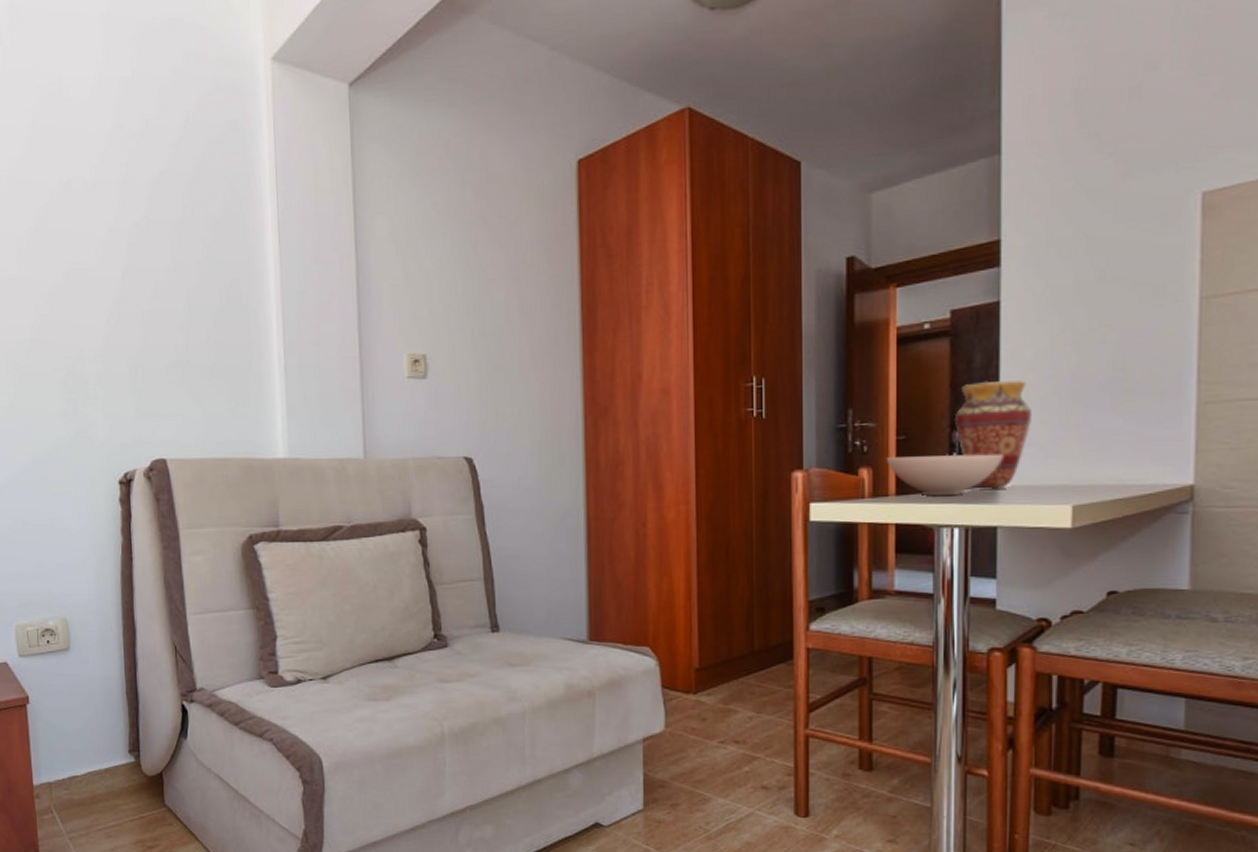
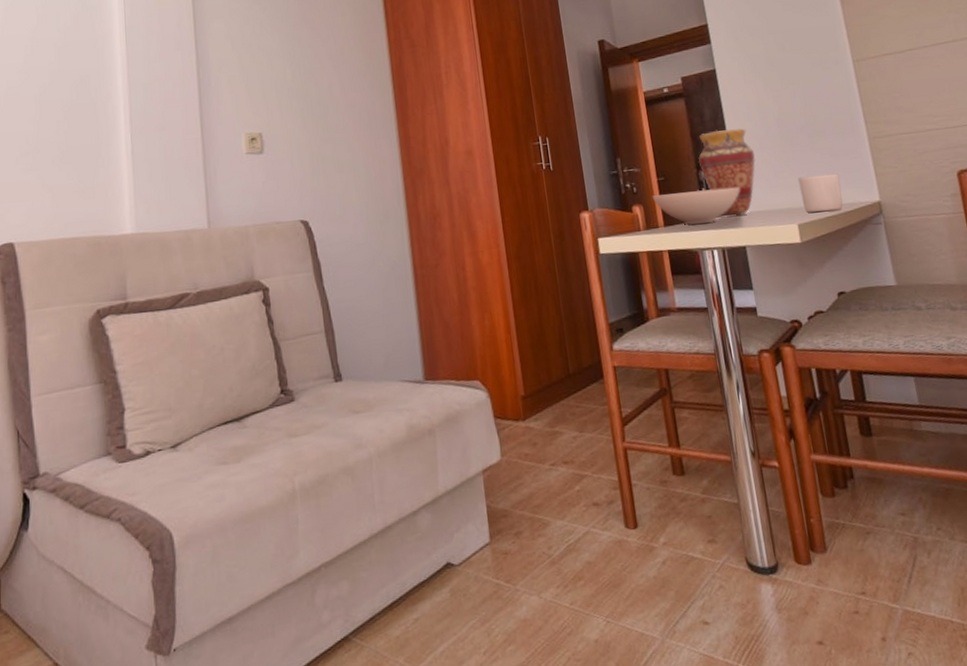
mug: none [1084,446,1143,493] -> present [798,173,843,213]

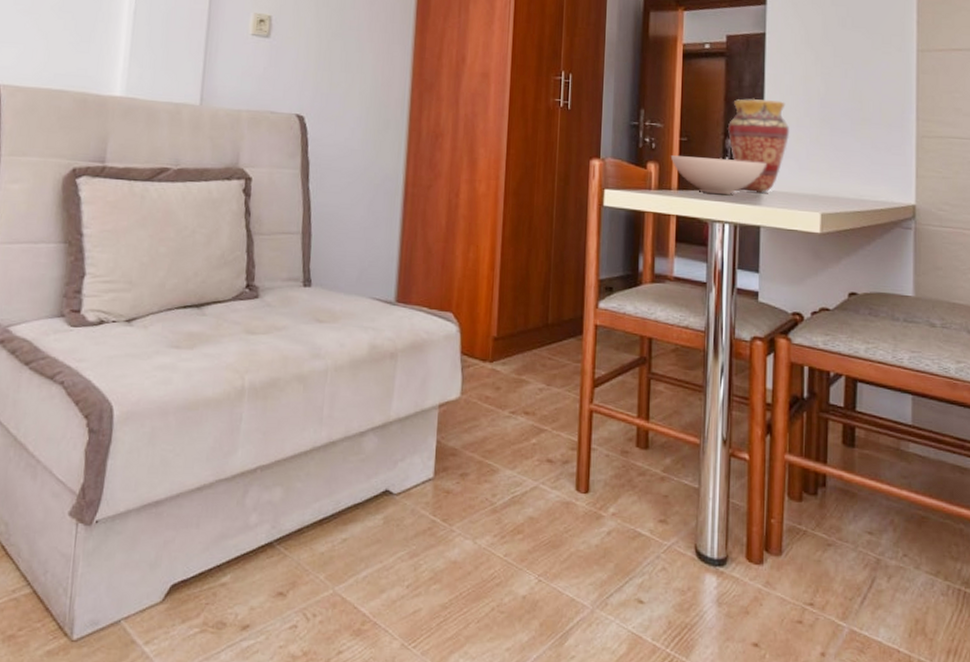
mug: present [798,173,843,213] -> none [831,164,876,207]

